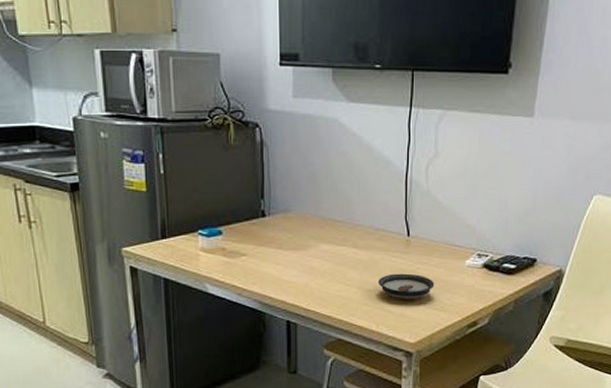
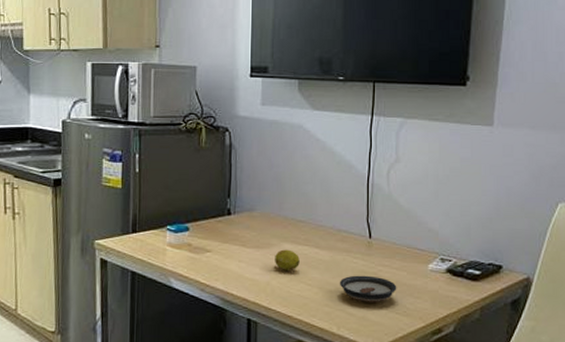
fruit: none [312,250,338,272] -> present [275,249,300,271]

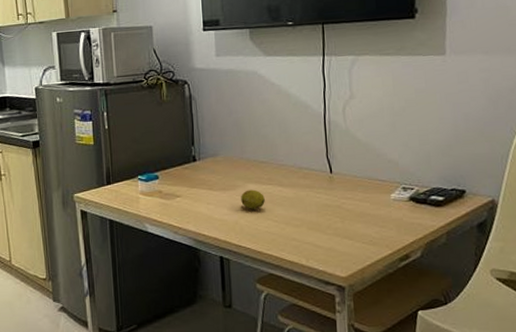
saucer: present [339,275,397,302] -> none [304,208,362,234]

